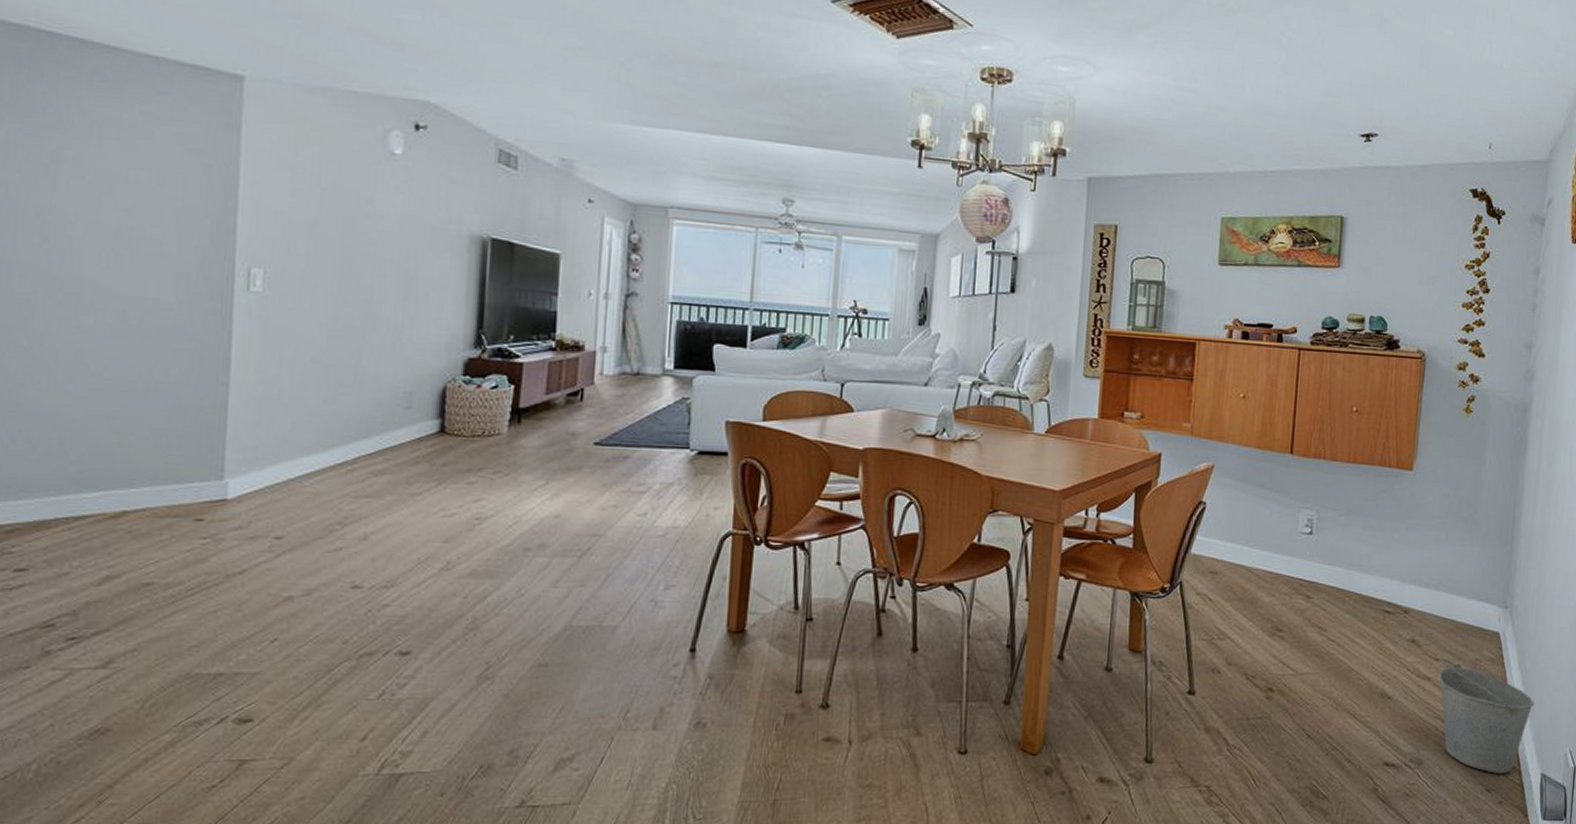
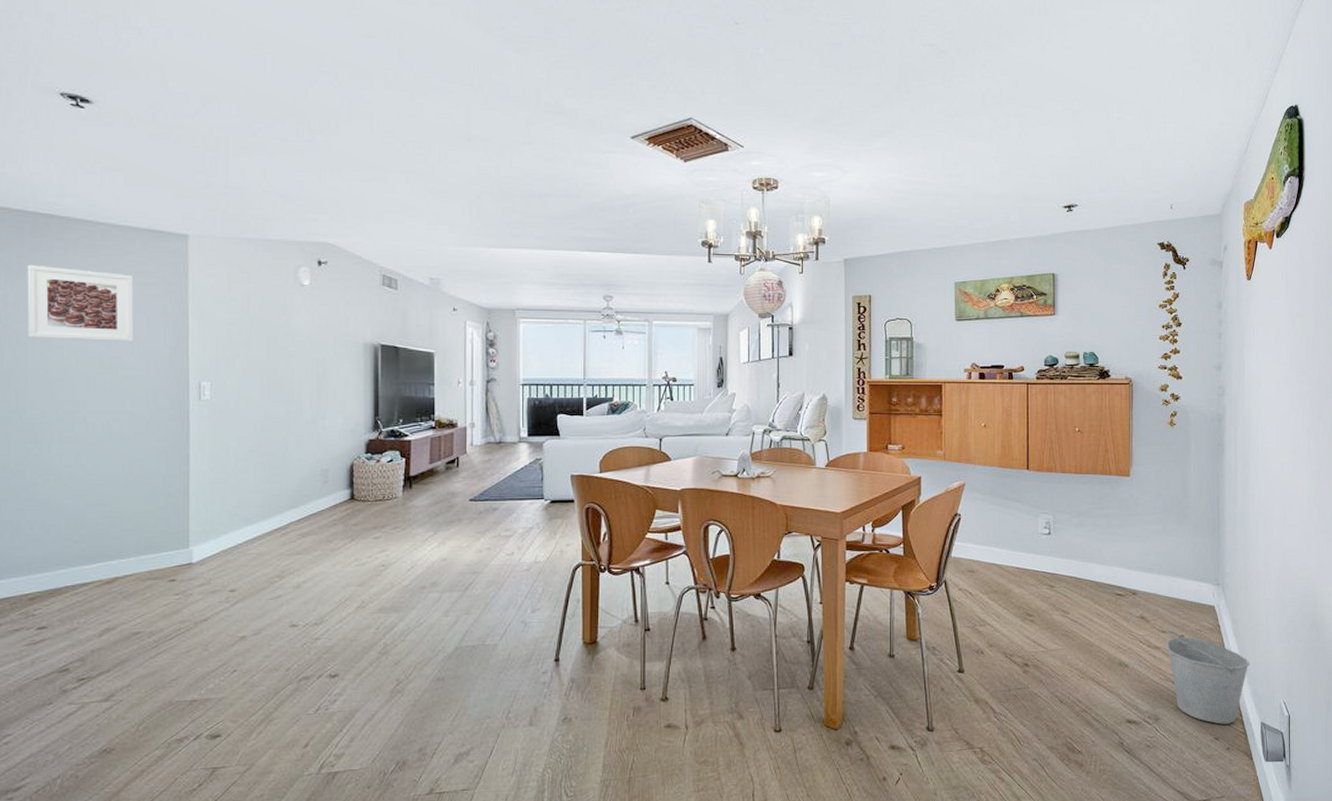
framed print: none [20,97,168,210] -> present [27,264,135,342]

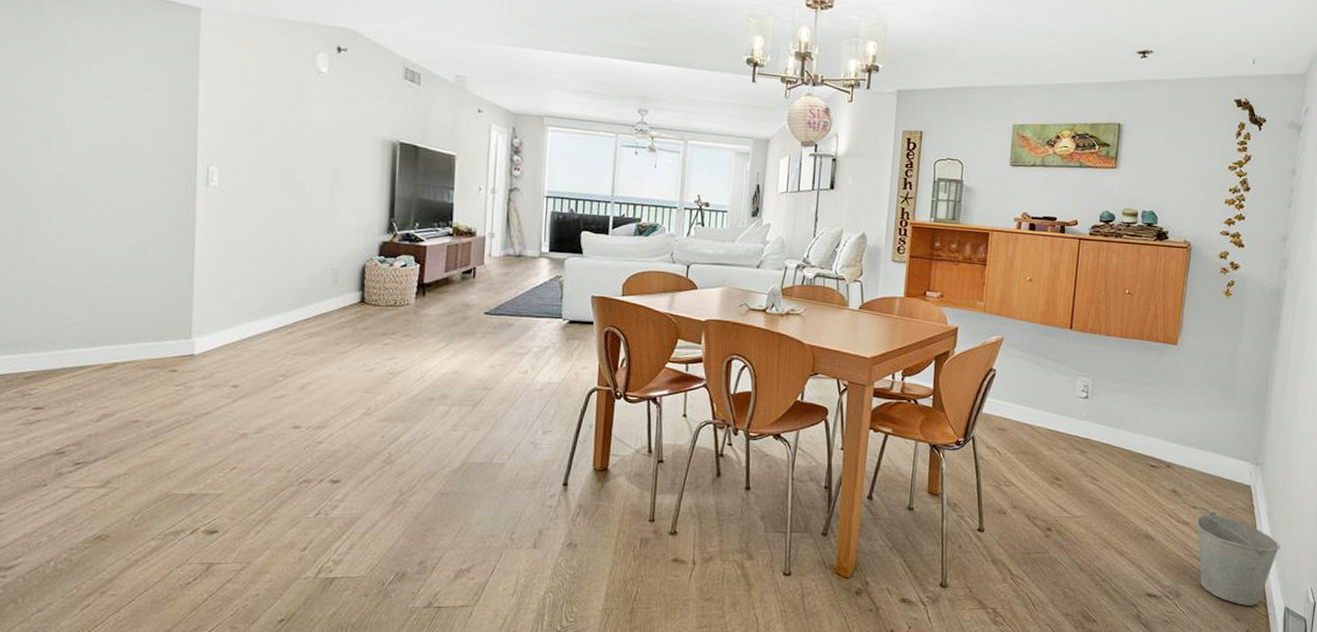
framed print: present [27,264,135,342] -> none [29,26,142,119]

